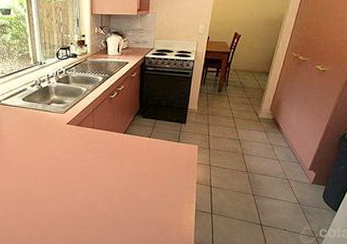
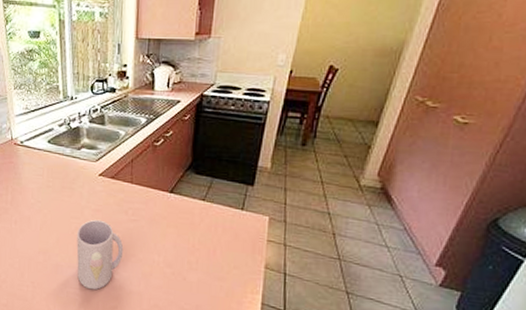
mug: none [52,159,90,215] -> present [76,219,124,290]

